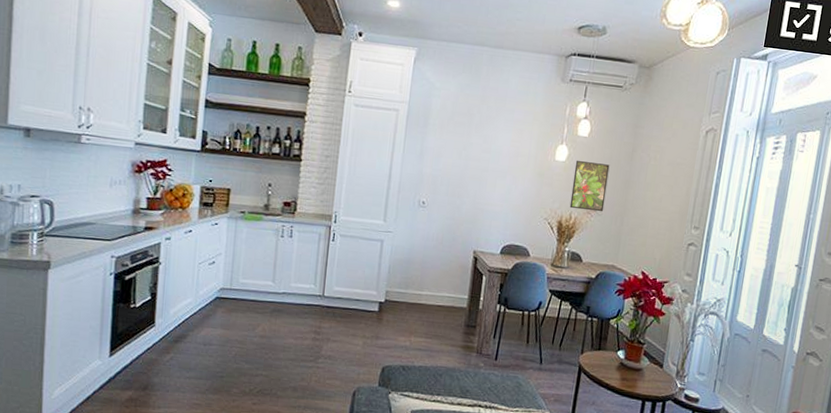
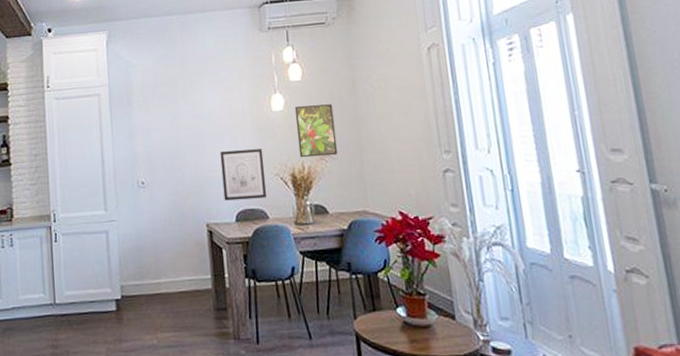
wall art: none [494,187,539,238] -> present [220,149,267,201]

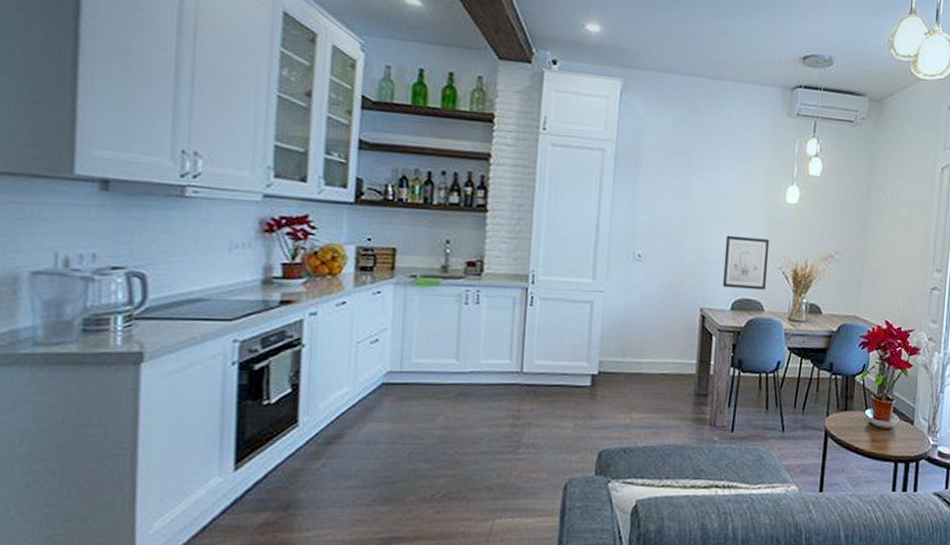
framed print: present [294,104,338,158] -> none [804,201,845,258]

